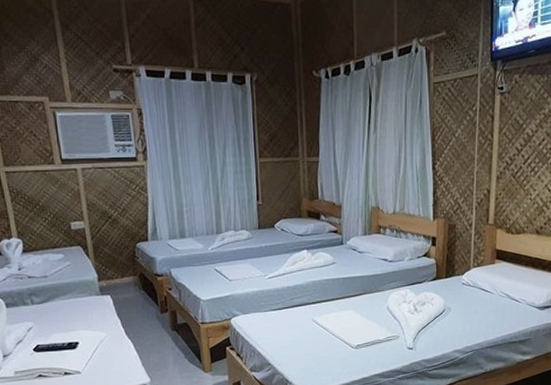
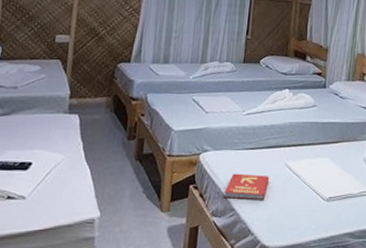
book: none [259,332,300,355] -> present [224,173,270,200]

